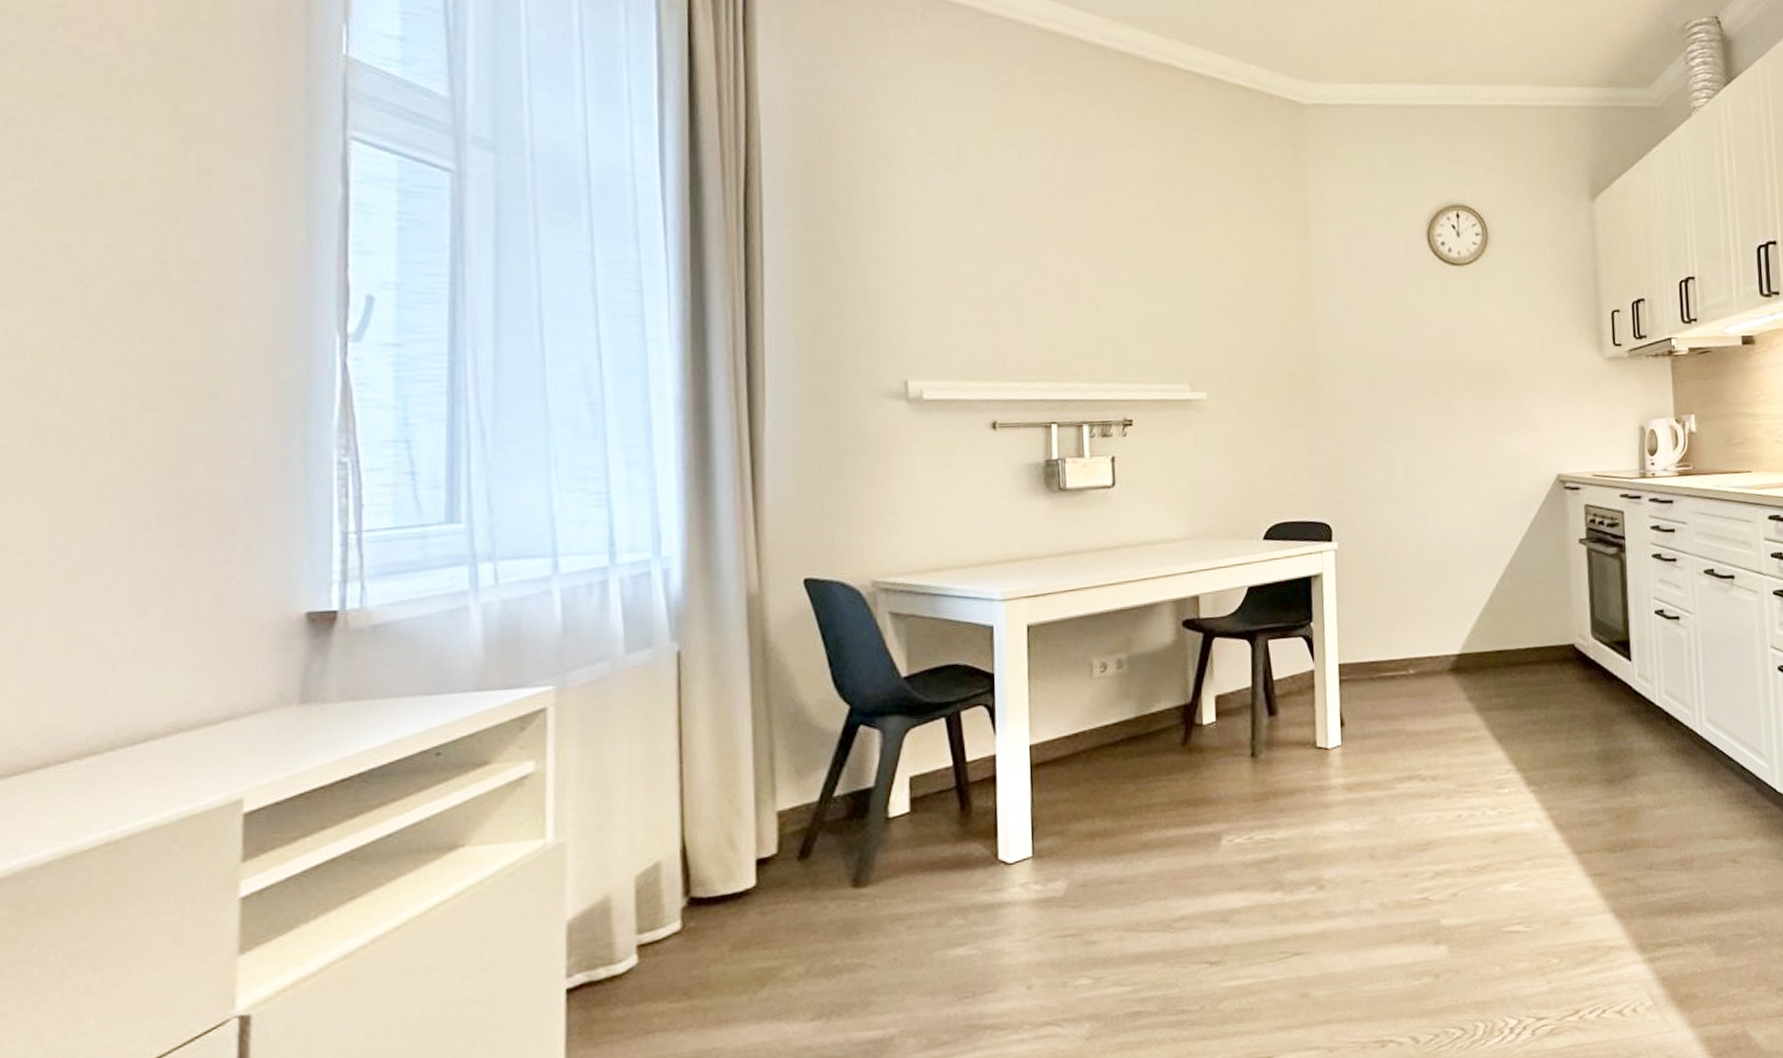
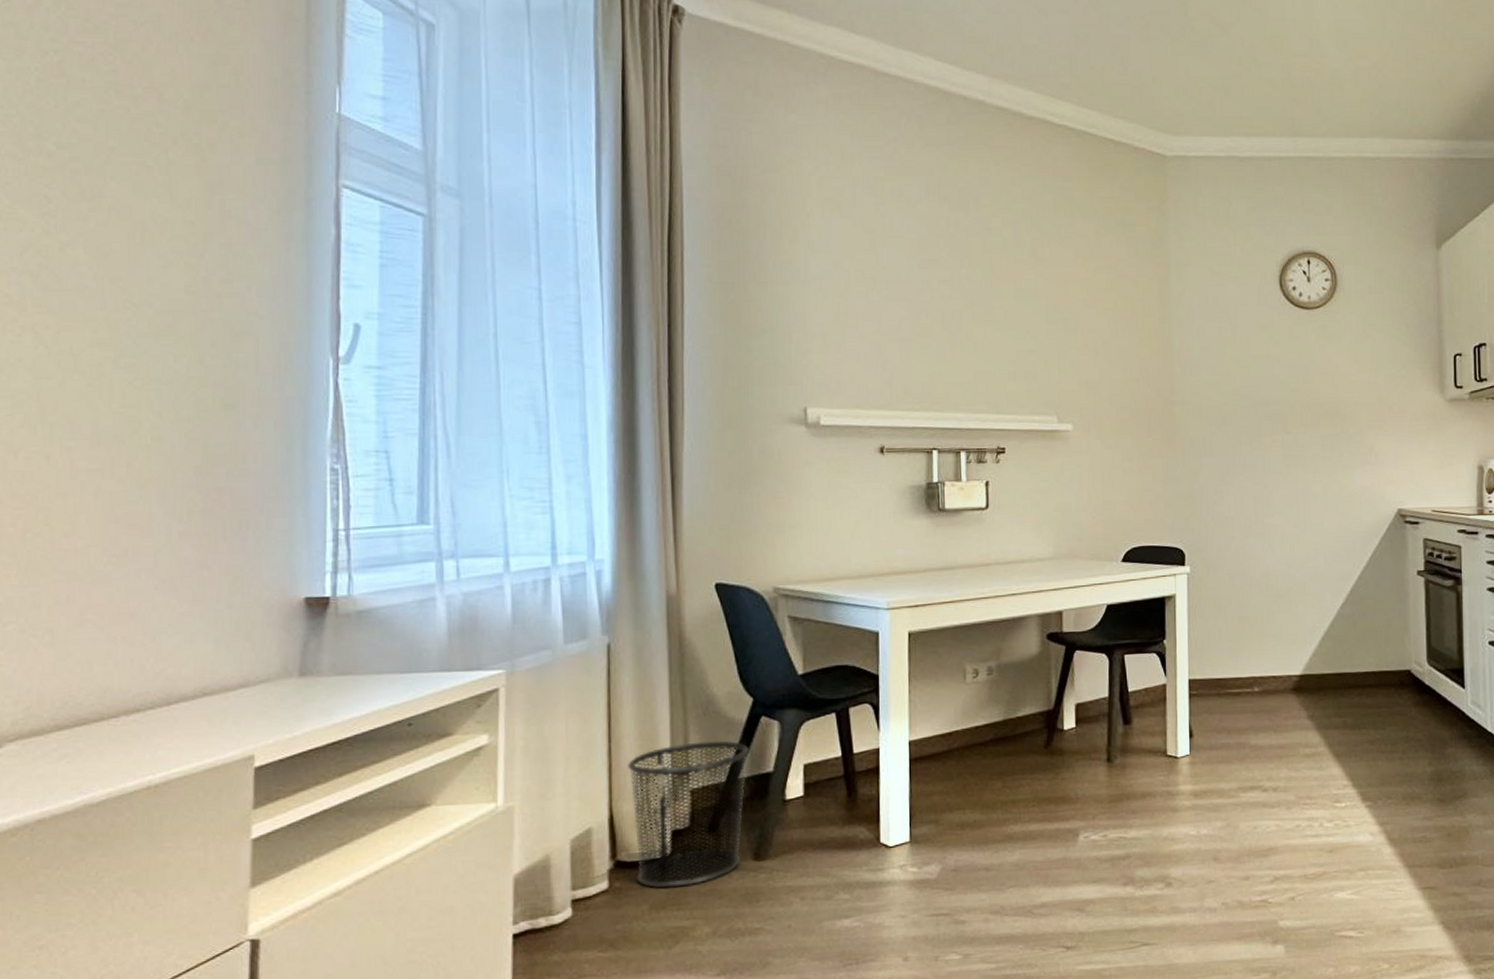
waste bin: none [703,755,846,926] -> present [628,741,750,889]

